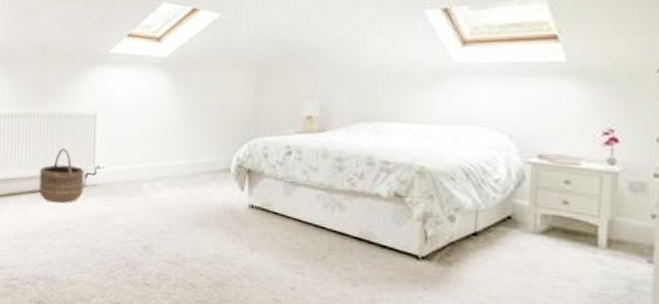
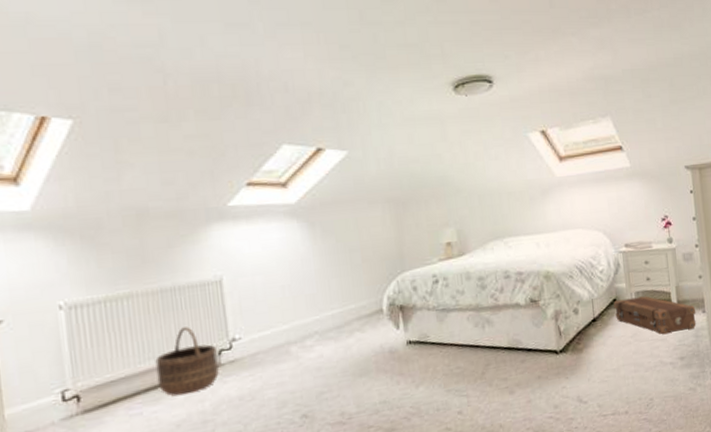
suitcase: none [506,218,637,279] -> present [613,296,696,334]

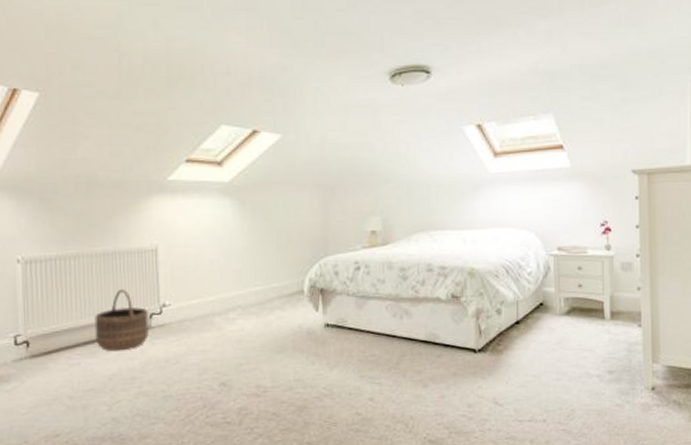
suitcase: present [613,296,696,334] -> none [540,303,631,344]

